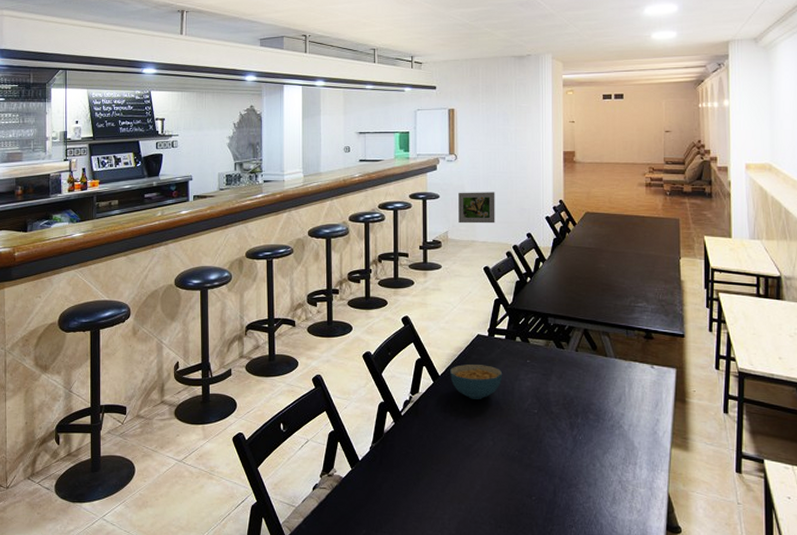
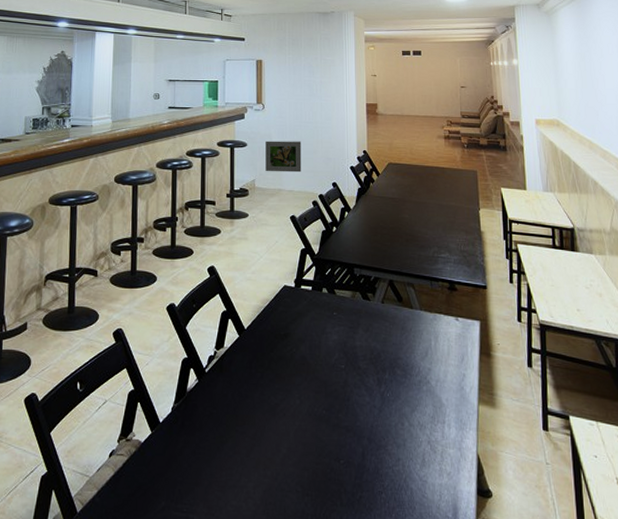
cereal bowl: present [450,364,503,399] -> none [256,317,310,354]

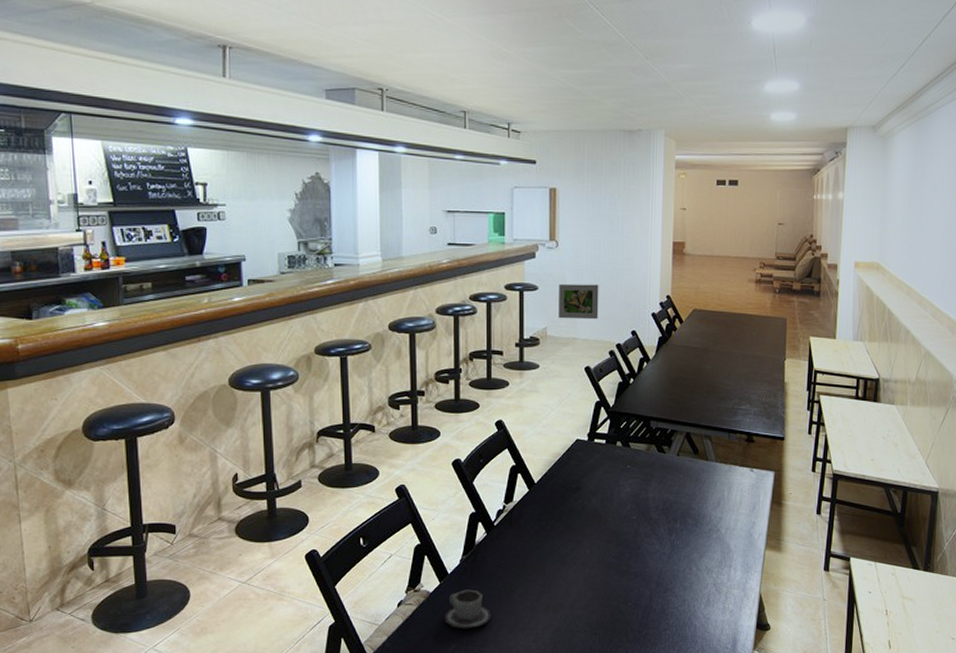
cup: none [155,440,201,485] -> present [445,589,491,629]

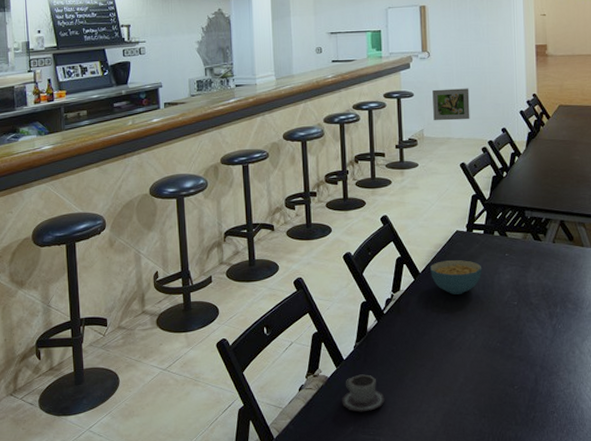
cereal bowl: none [547,471,602,507] -> present [430,260,482,294]

